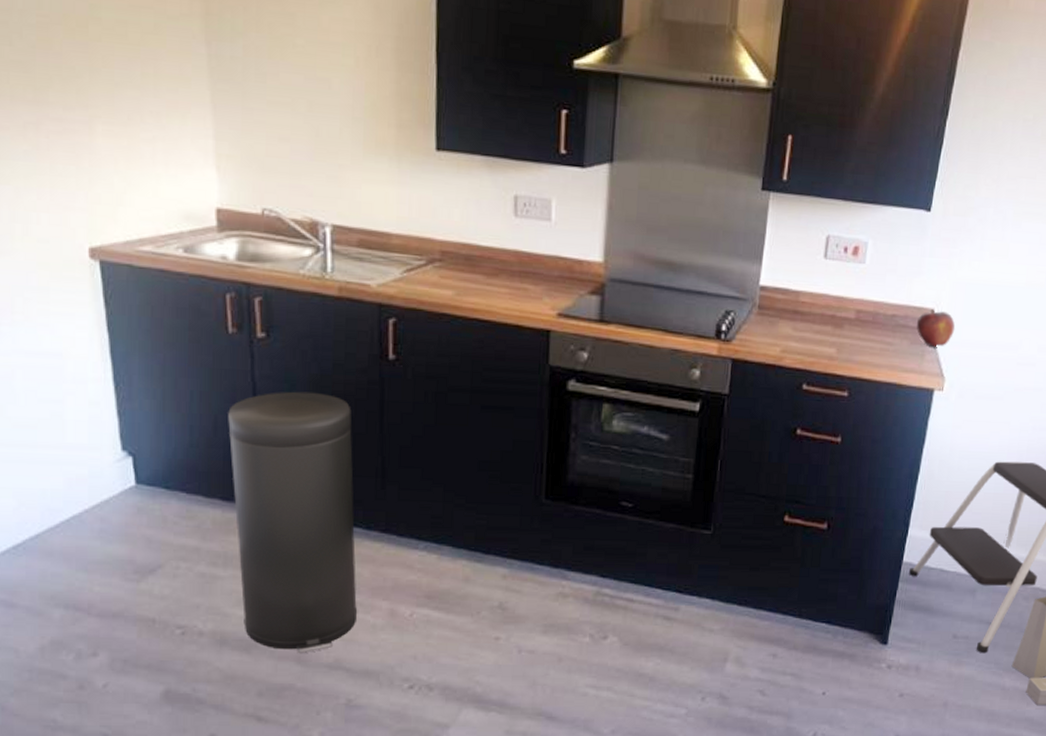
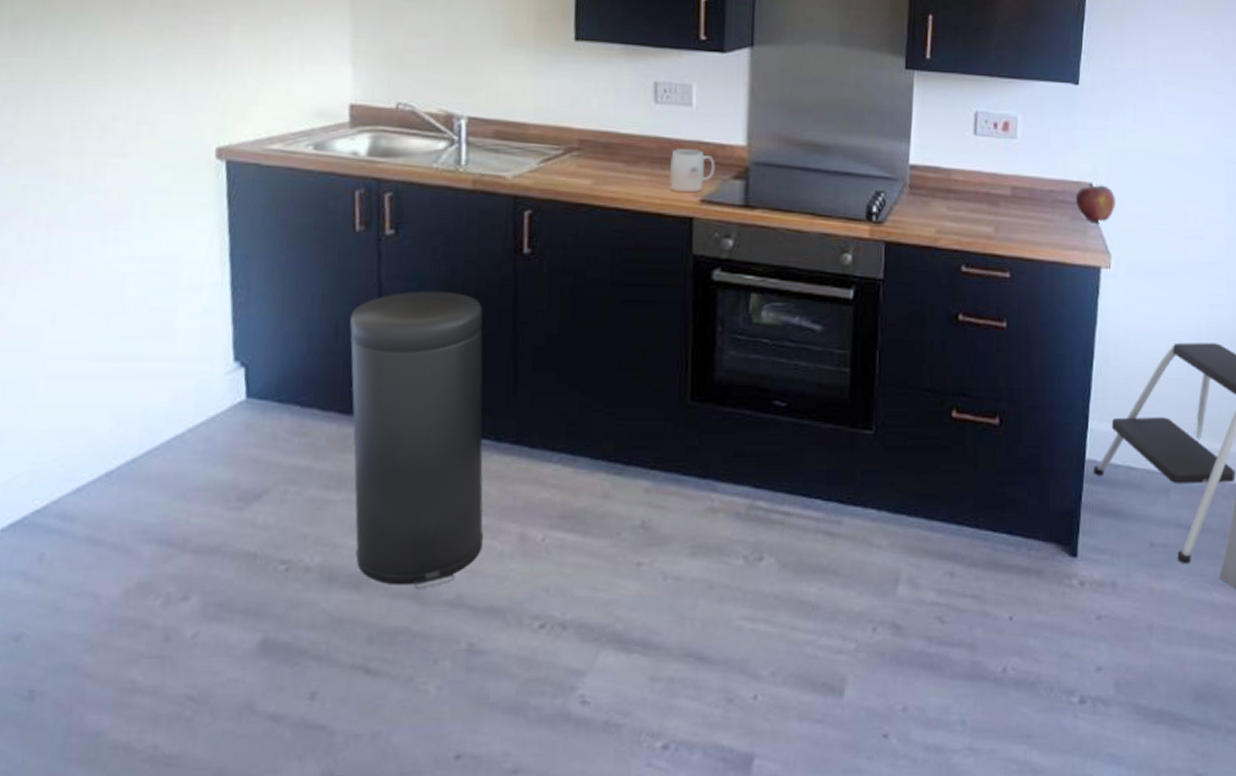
mug: none [528,263,573,307] -> present [670,149,716,193]

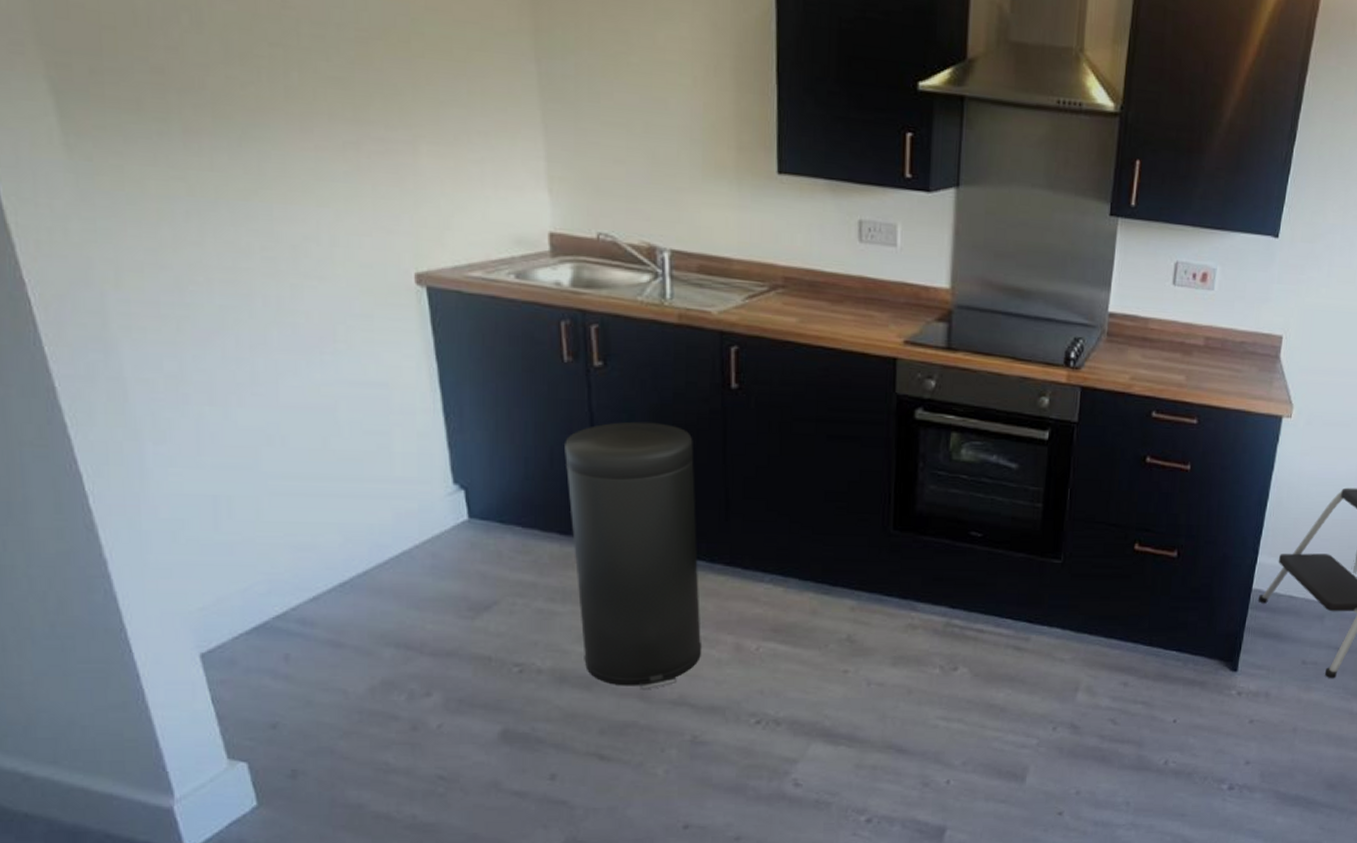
mug: present [670,149,716,193] -> none [874,289,919,334]
fruit: present [1075,183,1116,222] -> none [1264,336,1304,374]

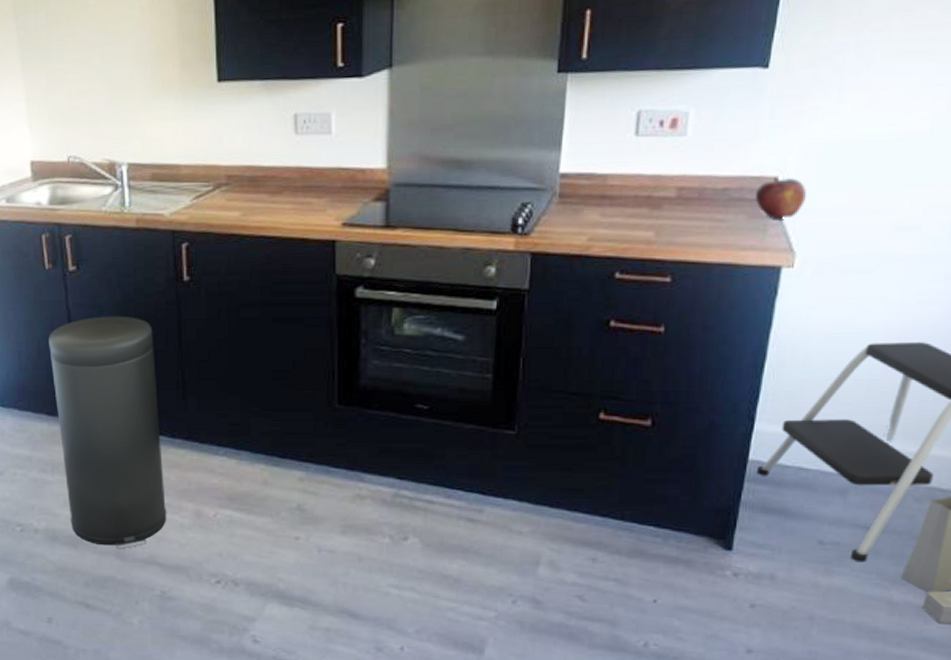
fruit: none [1264,336,1304,374] -> present [754,177,808,219]

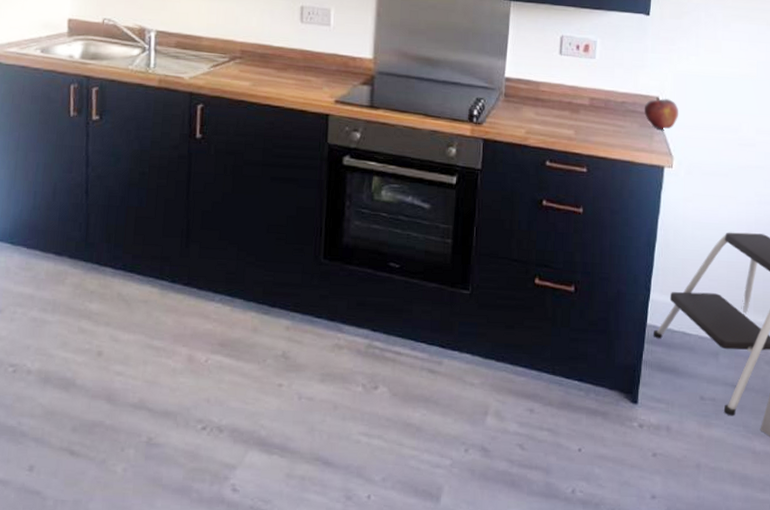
pedal bin: present [49,316,167,550] -> none [64,163,164,394]

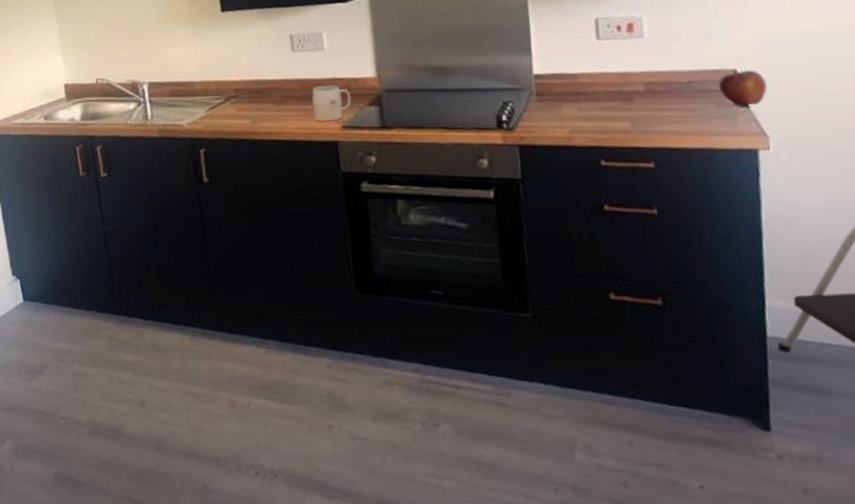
mug: none [311,59,348,95] -> present [312,85,352,122]

